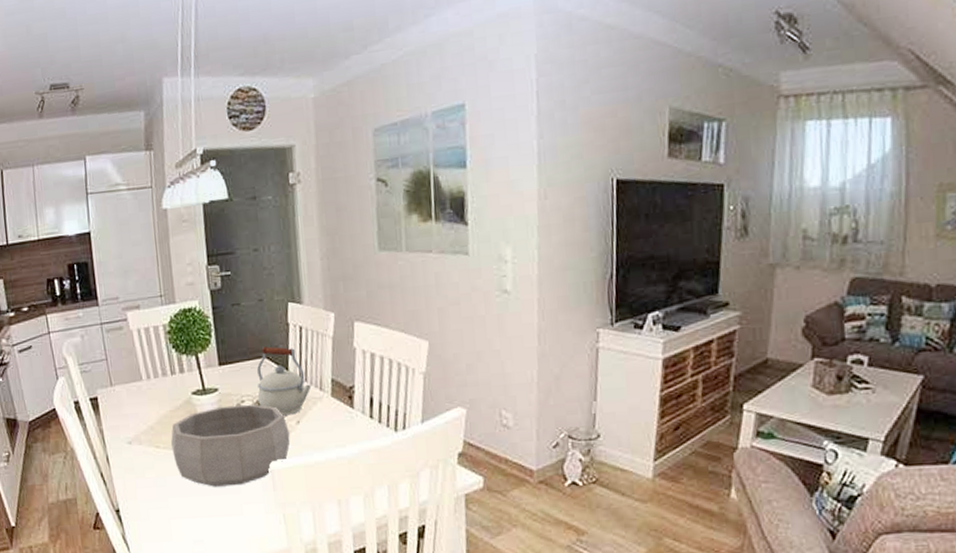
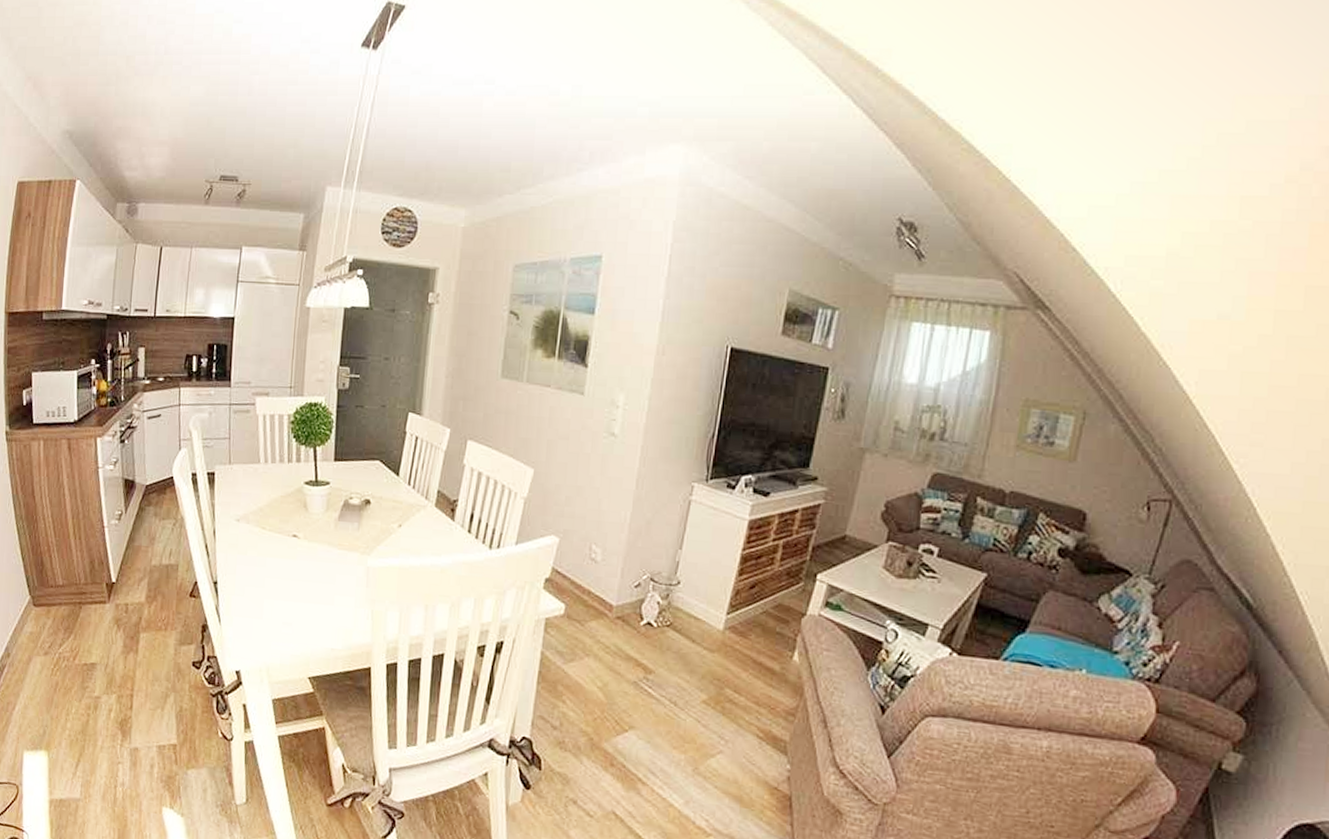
decorative bowl: present [171,404,291,487] -> none [277,499,390,577]
kettle: present [256,346,312,416] -> none [365,449,418,518]

